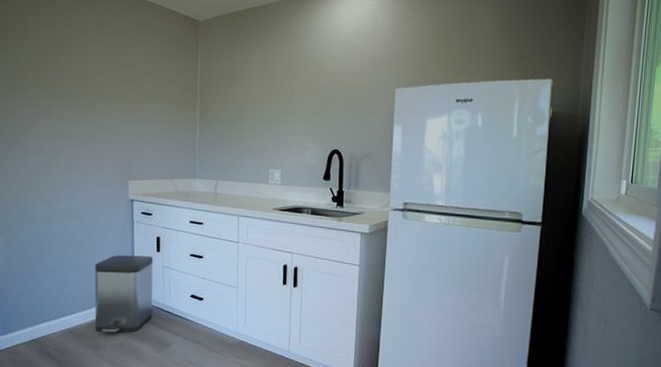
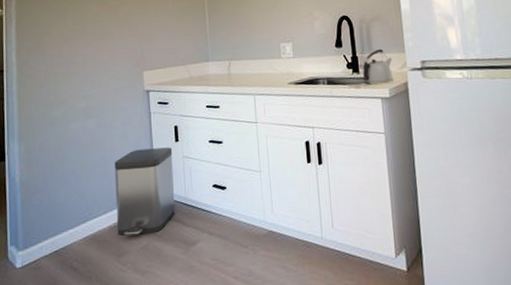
kettle: none [346,187,377,220] -> present [363,49,393,85]

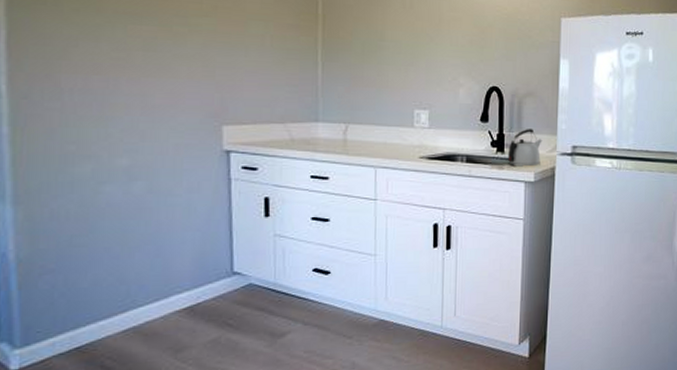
pedal bin: present [115,147,175,236] -> none [173,223,260,328]

